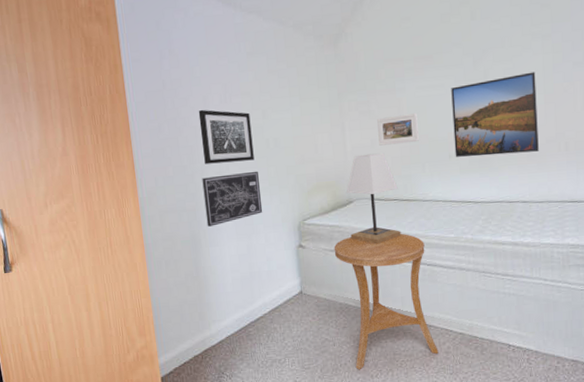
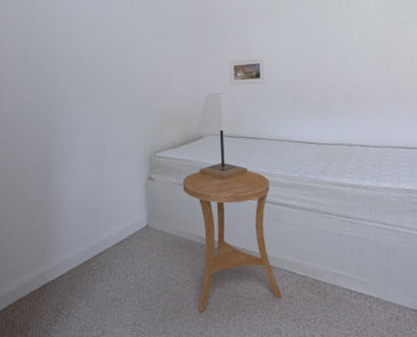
wall art: present [198,109,254,164] -> none [63,42,112,93]
wall art: present [202,171,263,227] -> none [60,102,116,154]
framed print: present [451,72,539,157] -> none [296,28,374,101]

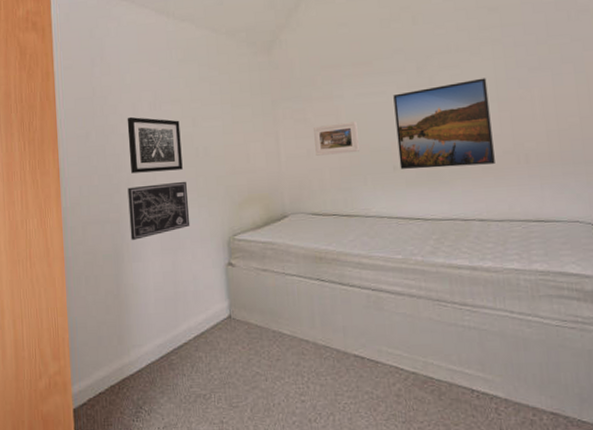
wall art: none [60,102,116,154] -> present [127,181,190,240]
wall art: none [63,42,112,93] -> present [127,116,183,174]
side table: present [182,170,282,313] -> none [266,252,388,412]
lamp: present [197,92,248,180] -> none [280,163,342,264]
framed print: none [296,28,374,101] -> present [393,78,495,169]

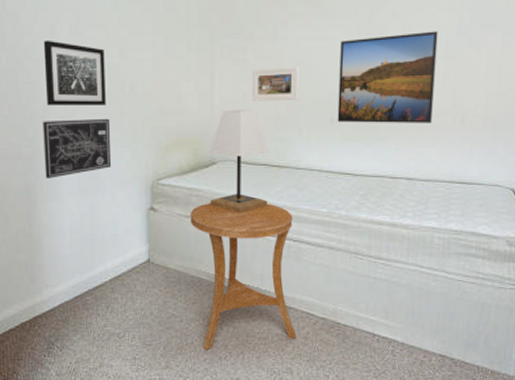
side table: none [266,252,388,412] -> present [190,203,297,351]
lamp: none [280,163,342,264] -> present [209,109,269,213]

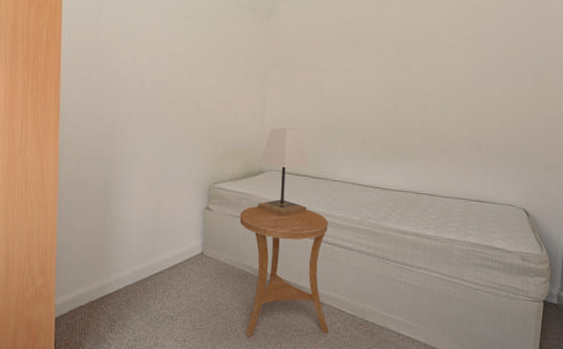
wall art: present [42,118,112,178] -> none [120,129,177,178]
wall art: present [43,40,106,106] -> none [126,64,177,119]
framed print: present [252,67,299,101] -> none [297,94,337,123]
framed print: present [337,31,438,123] -> none [369,70,457,148]

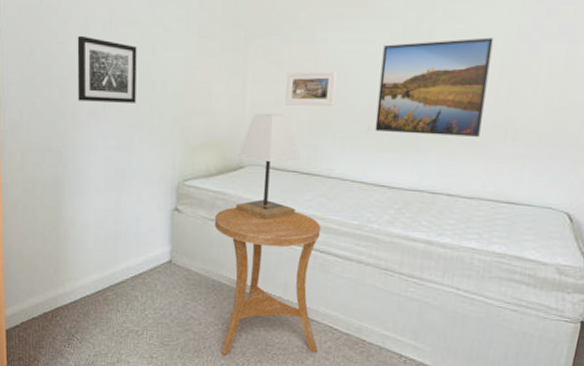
wall art: none [126,64,177,119] -> present [77,35,137,103]
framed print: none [297,94,337,123] -> present [285,71,337,107]
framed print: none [369,70,457,148] -> present [375,37,494,137]

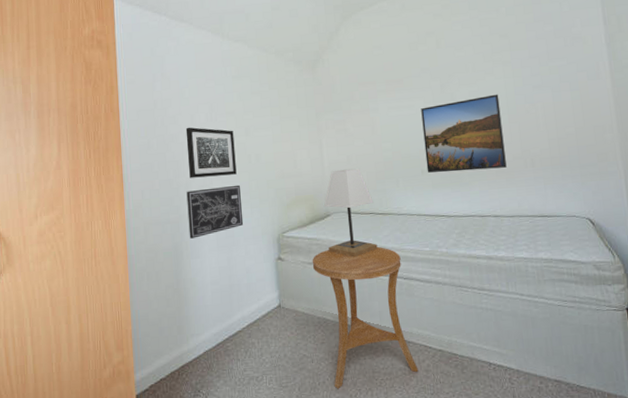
wall art: none [73,116,139,173] -> present [186,184,244,239]
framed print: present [285,71,337,107] -> none [353,131,392,161]

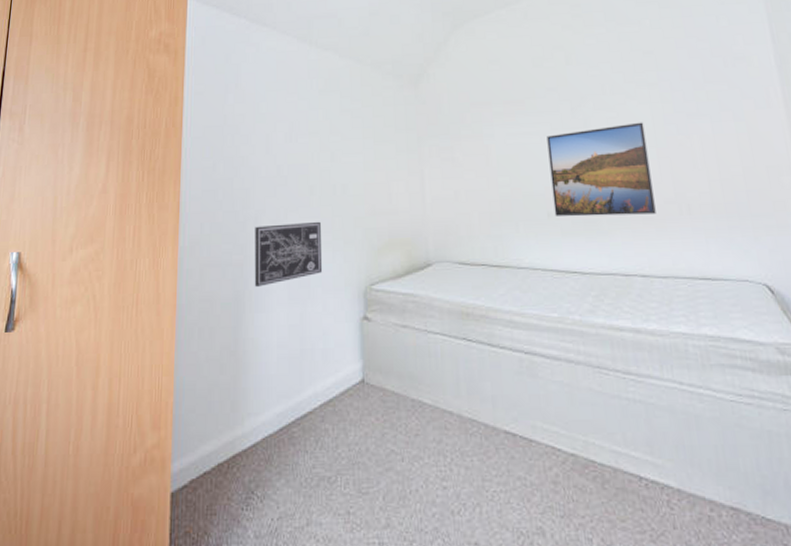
wall art: present [185,127,237,178] -> none [259,148,318,211]
side table: present [312,246,419,389] -> none [406,308,544,502]
lamp: present [323,168,378,257] -> none [423,207,491,321]

